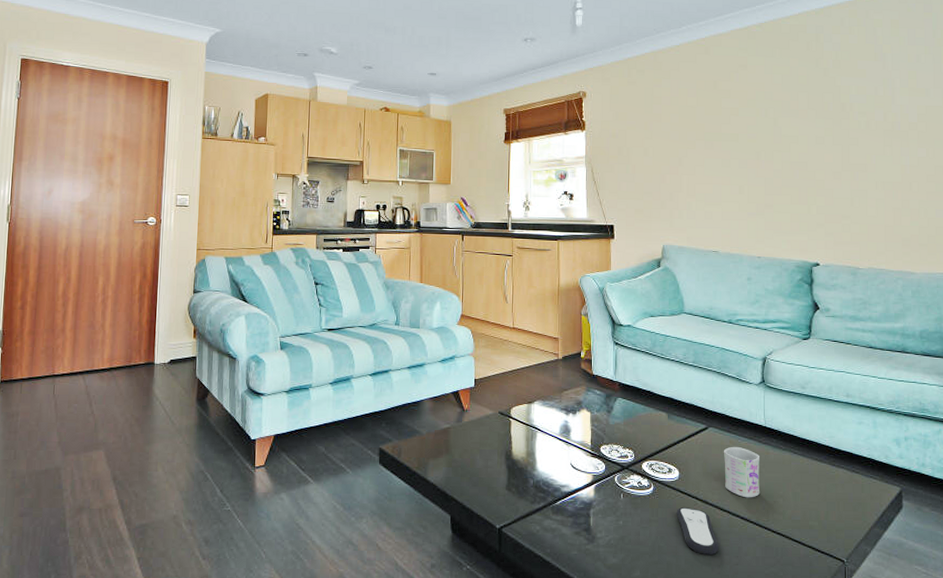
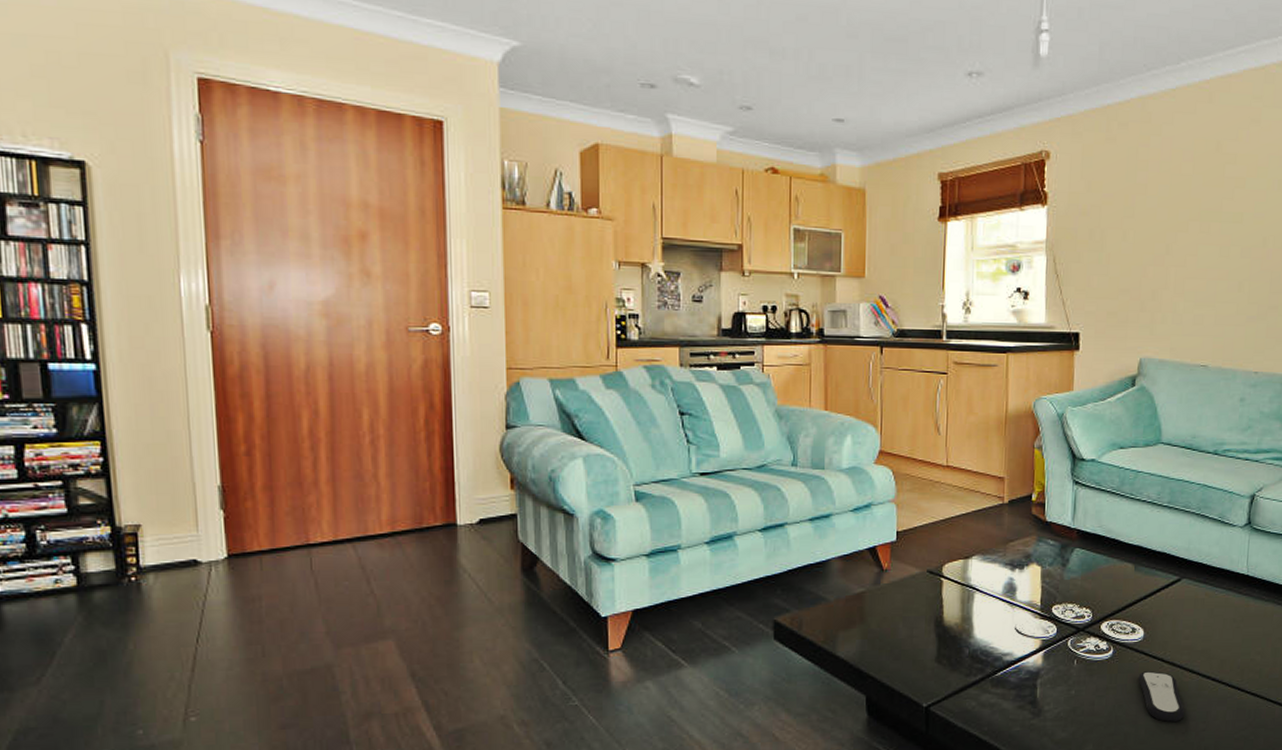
mug: present [723,446,760,498] -> none [1196,599,1239,657]

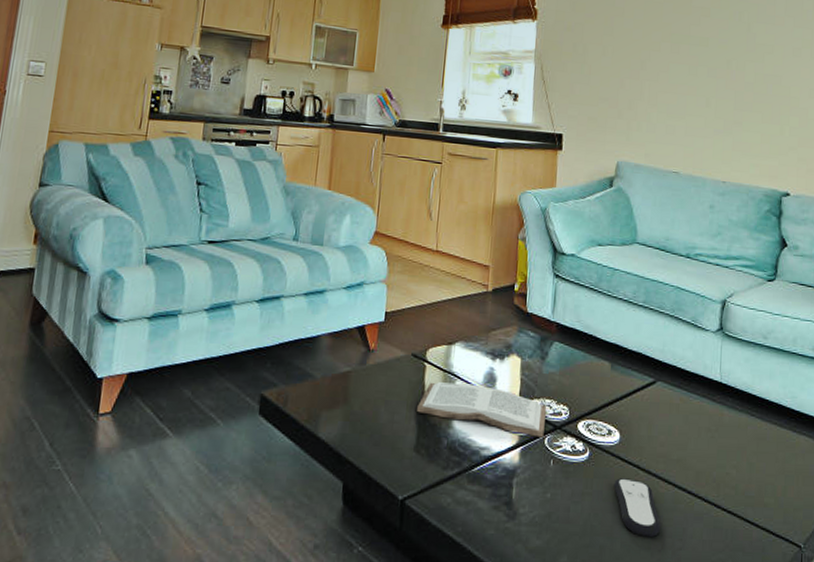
book: none [936,594,1068,640] -> present [417,381,546,438]

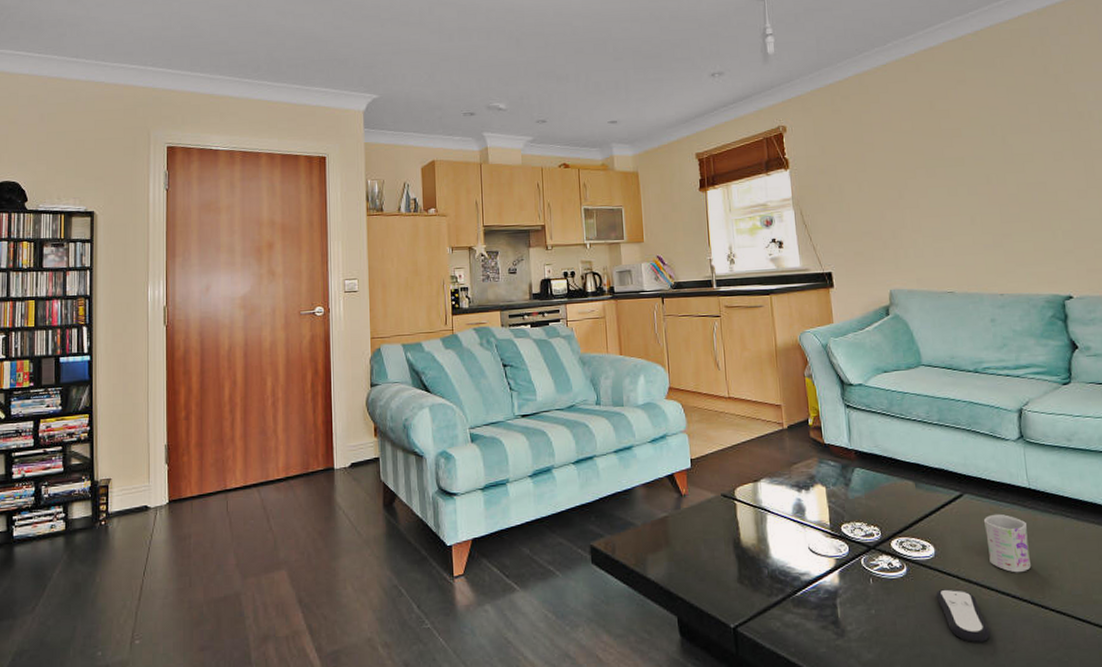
book: present [417,381,546,438] -> none [734,515,860,559]
mug: none [672,405,714,469] -> present [983,513,1031,573]

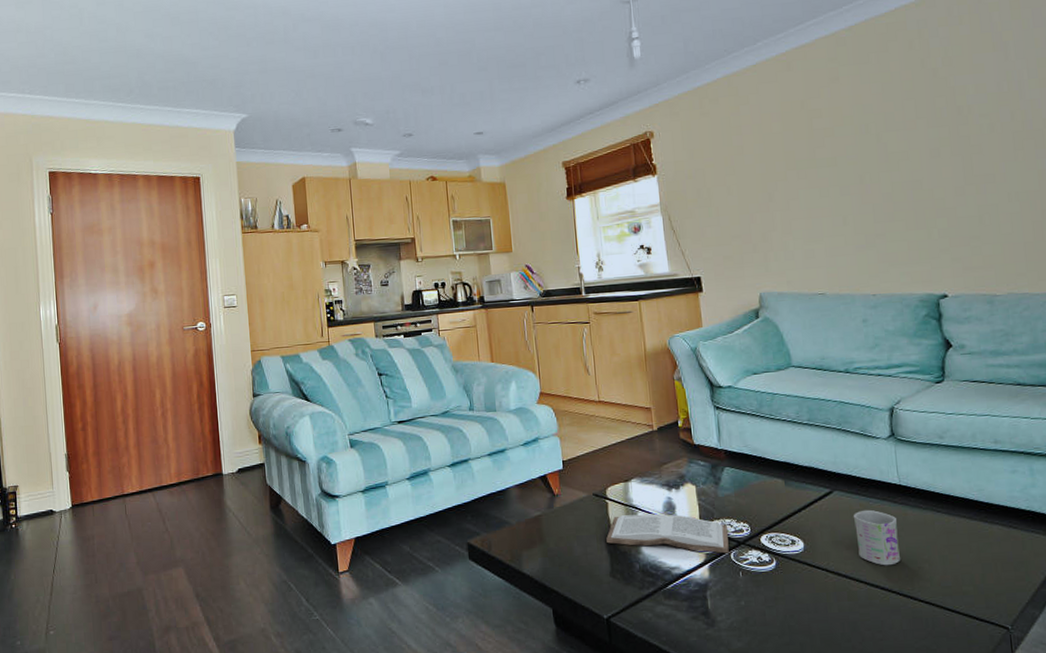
book: none [734,515,860,559] -> present [606,513,729,554]
remote control: present [936,589,990,643] -> none [805,581,859,632]

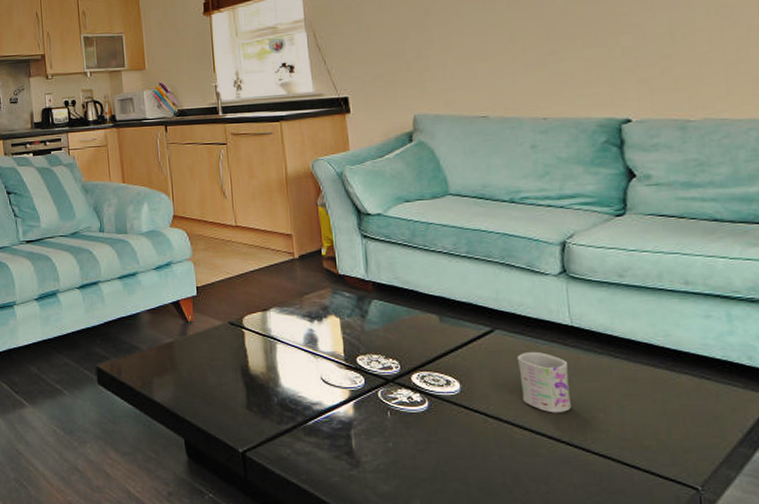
book: present [606,513,729,554] -> none [242,345,376,391]

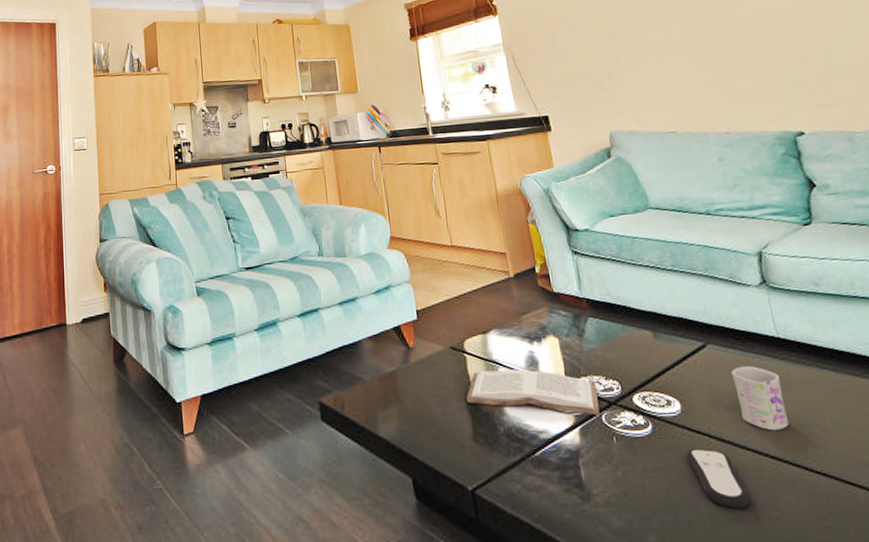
book: none [242,345,376,391] -> present [466,369,600,415]
remote control: none [460,426,522,482] -> present [686,448,751,510]

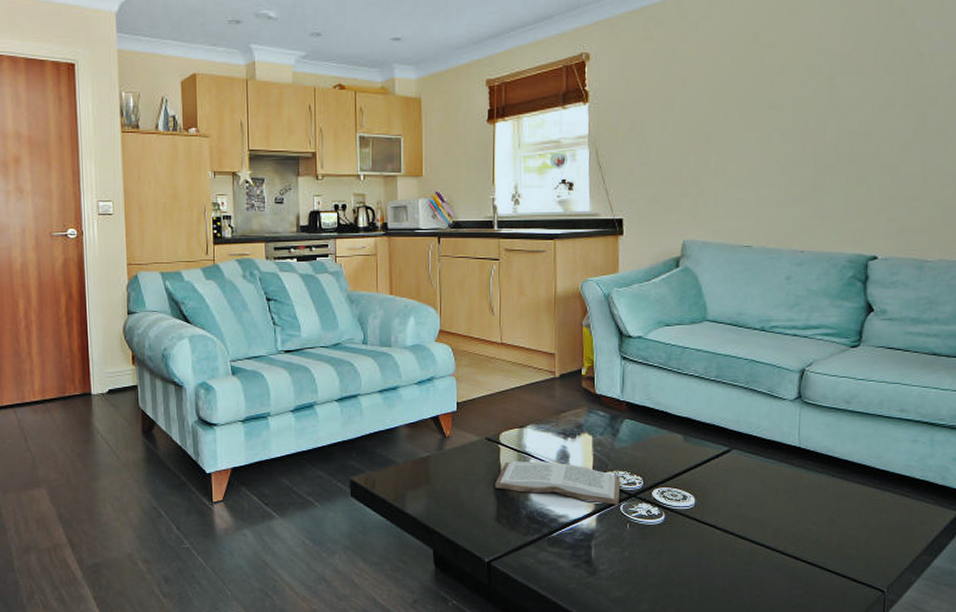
remote control: present [686,448,751,510] -> none [690,537,739,587]
mug: present [731,365,789,431] -> none [748,470,792,526]

